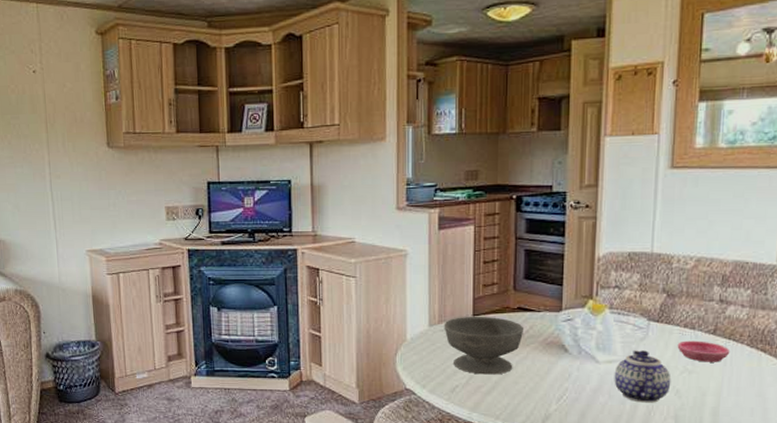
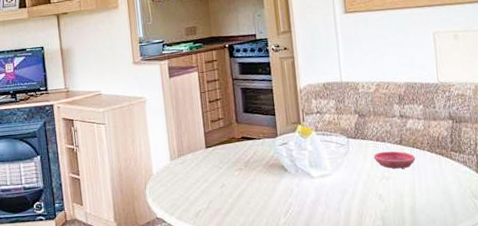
bowl: present [444,316,524,375] -> none [183,147,250,199]
teapot: present [614,350,671,403] -> none [327,163,374,209]

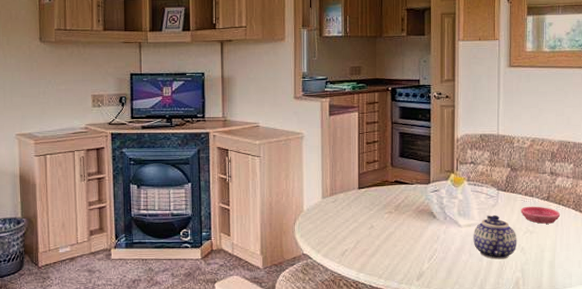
teapot: none [327,163,374,209] -> present [473,215,517,259]

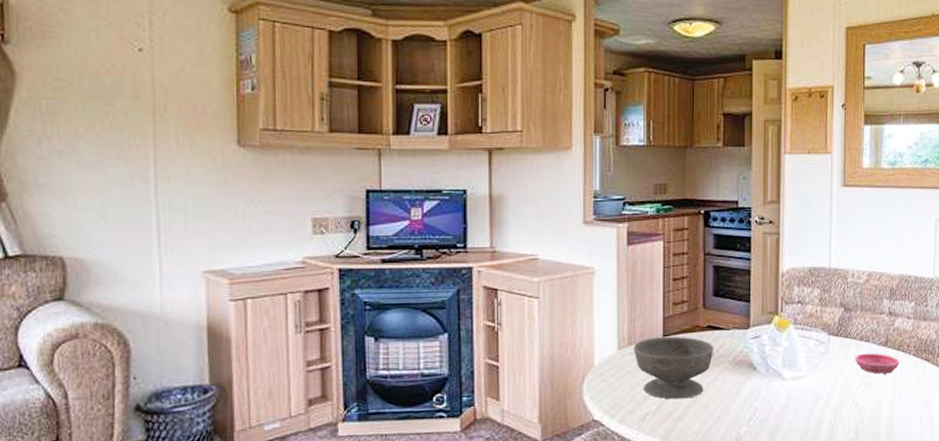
bowl: none [334,189,401,240] -> present [633,336,714,400]
teapot: present [473,215,517,259] -> none [800,365,851,419]

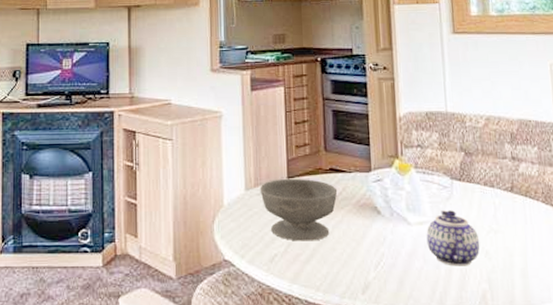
teapot: none [800,365,851,419] -> present [426,210,480,266]
saucer: present [855,353,900,374] -> none [480,199,529,221]

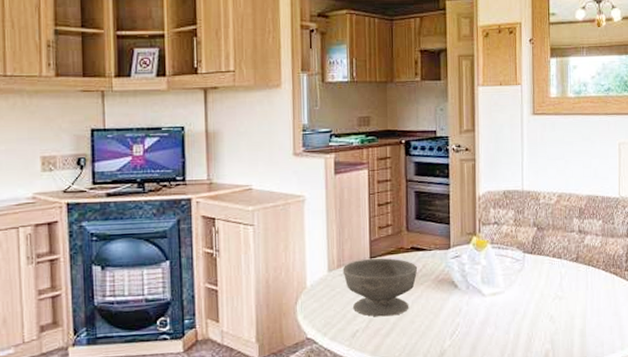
teapot: present [426,210,480,266] -> none [498,281,546,331]

